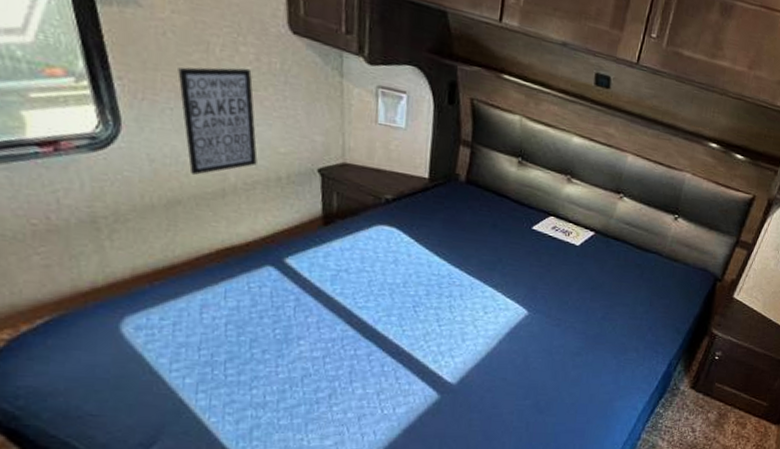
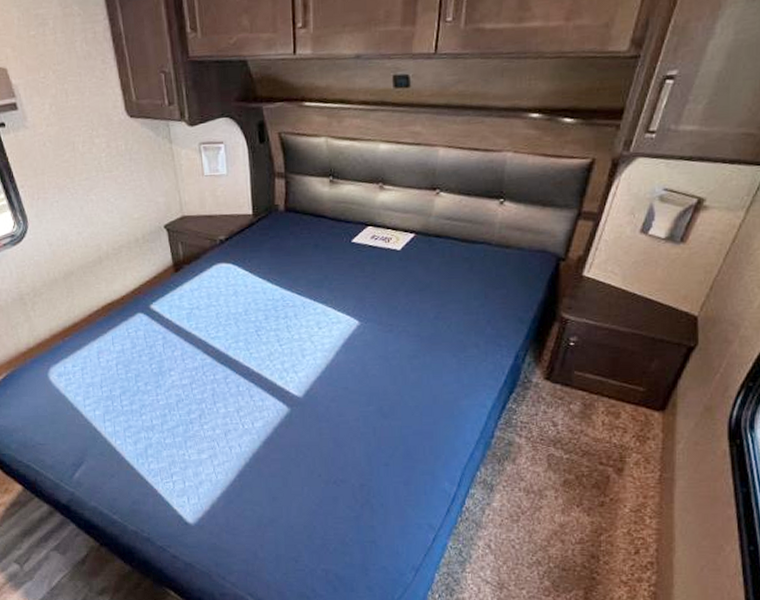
wall art: present [178,67,258,176] -> none [57,155,120,250]

